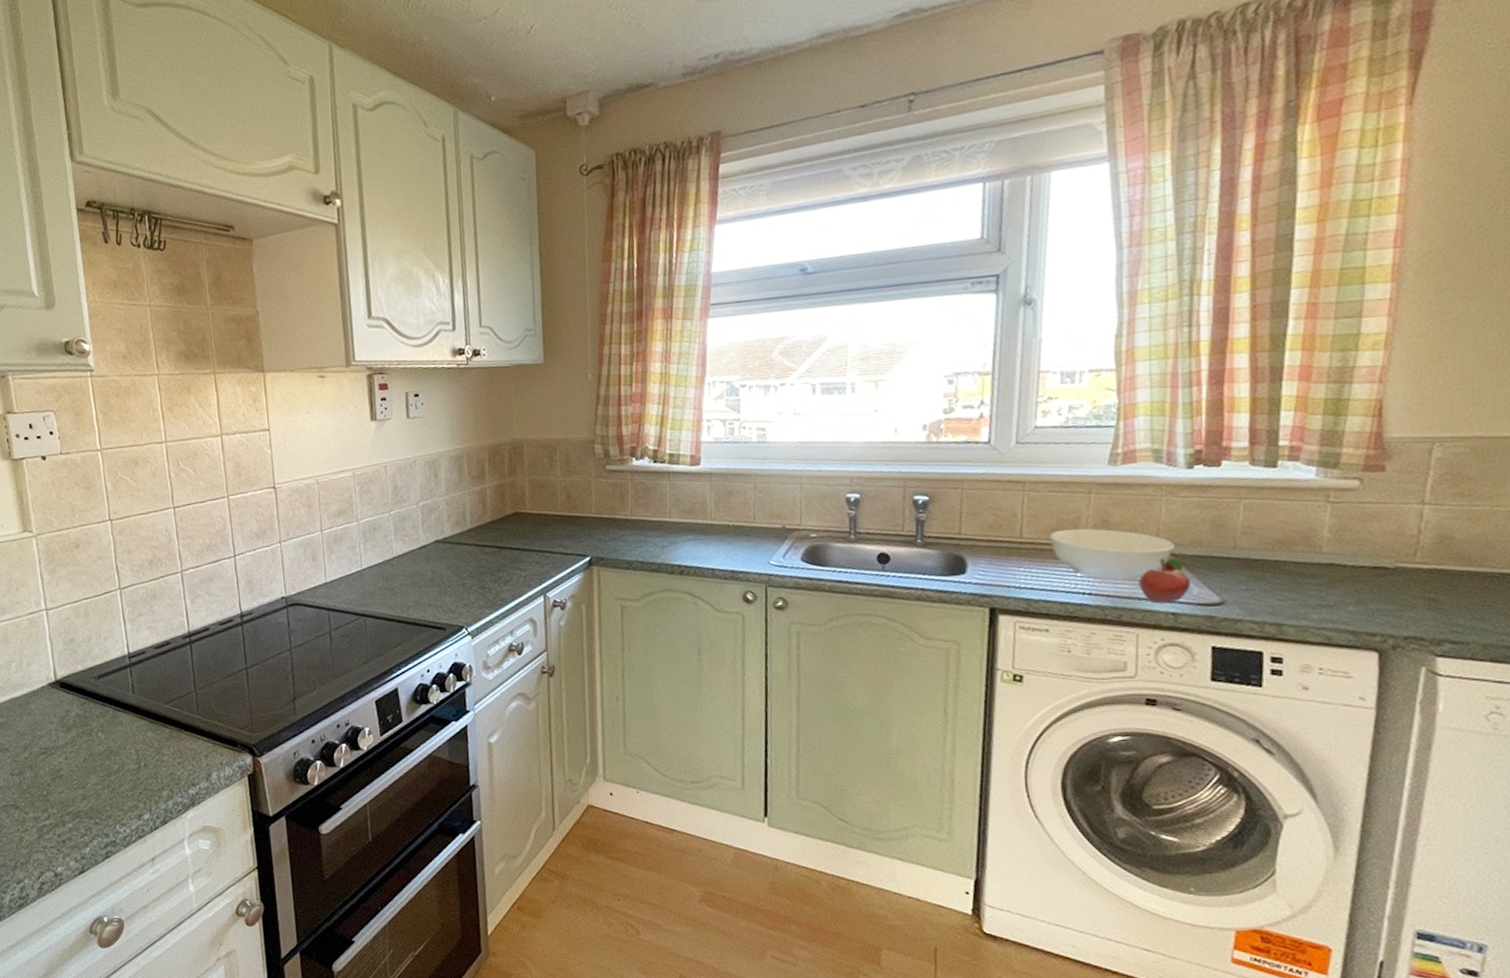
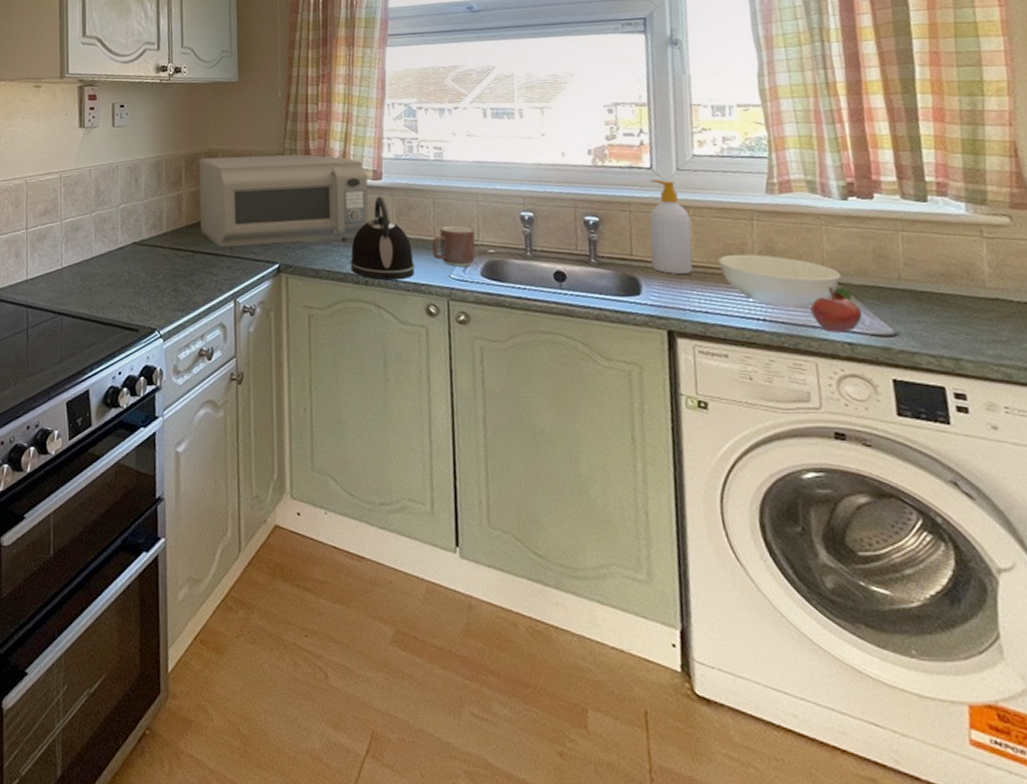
microwave: none [503,439,686,545] -> present [199,153,369,250]
kettle: none [664,482,733,569] -> present [349,196,415,280]
mug: none [751,510,798,553] -> present [432,225,476,267]
soap bottle: none [979,454,1025,552] -> present [649,179,693,274]

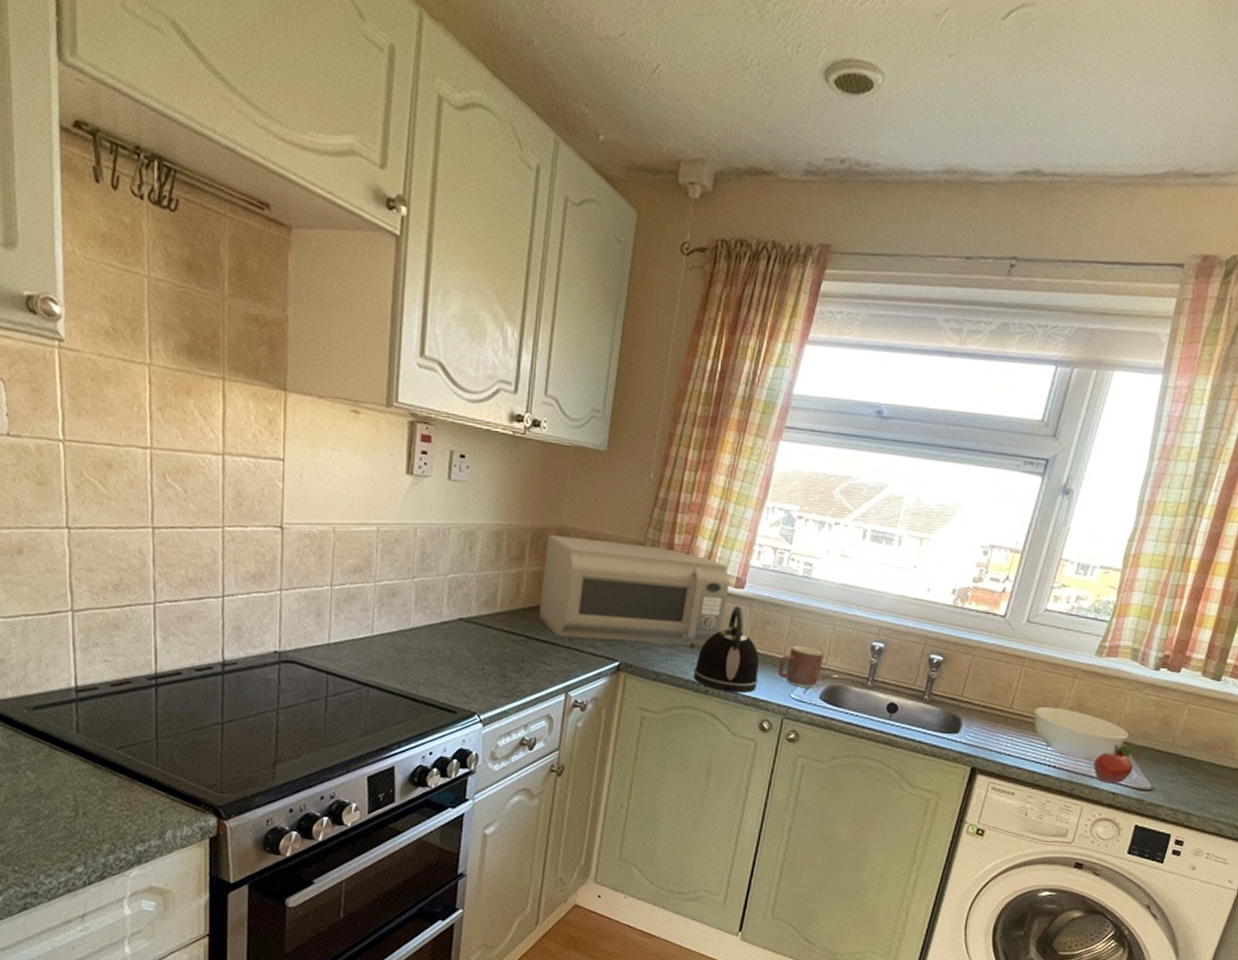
soap bottle: present [649,179,693,274] -> none [976,628,1024,719]

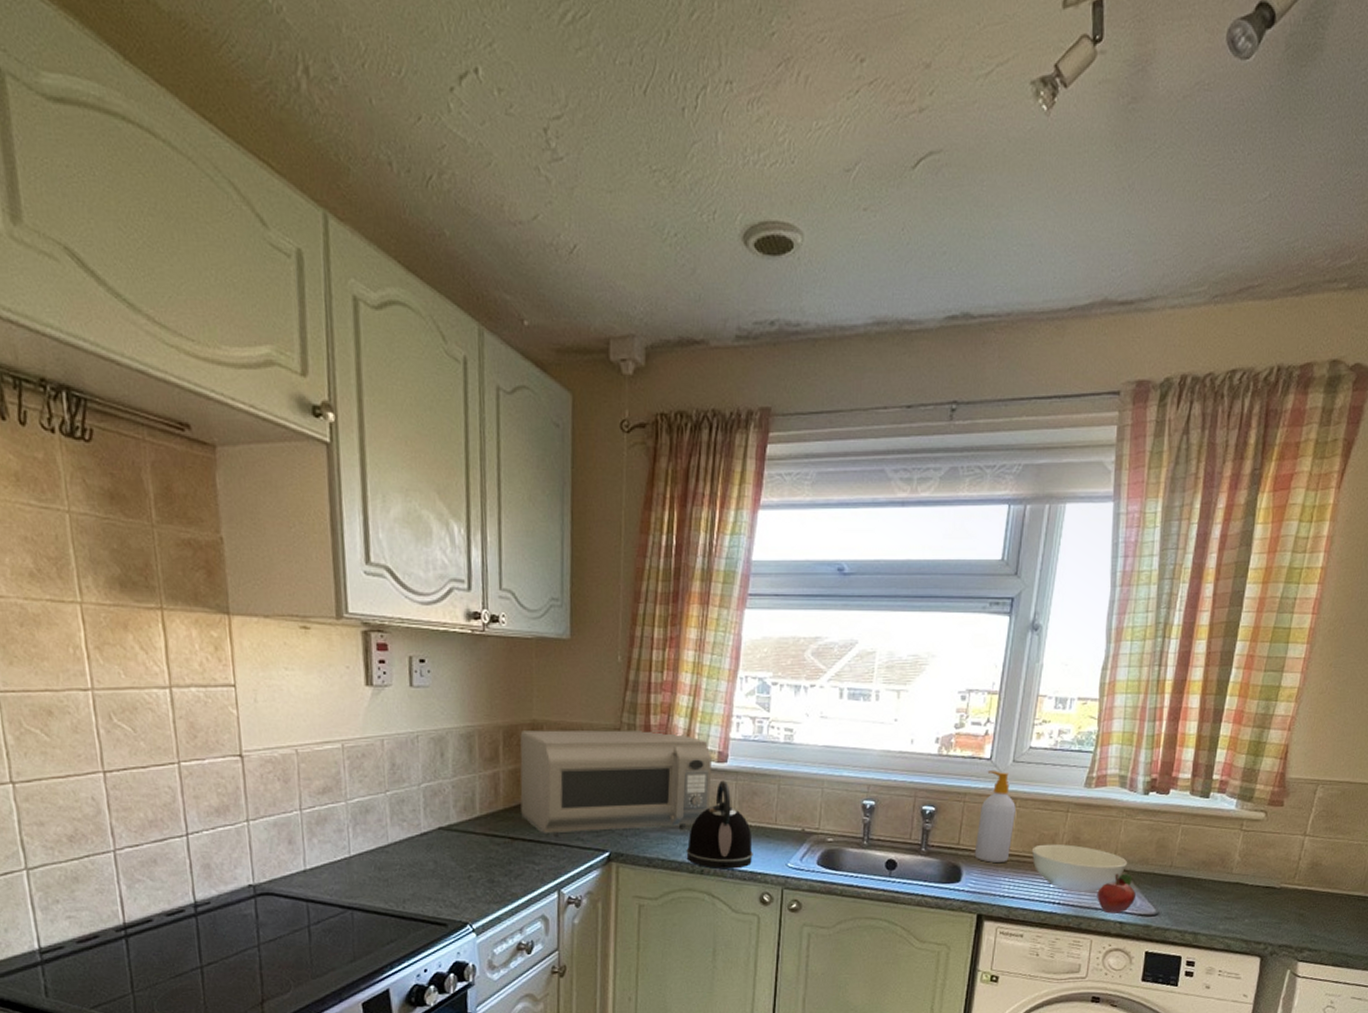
mug: present [777,645,824,688] -> none [771,812,816,855]
soap bottle: none [976,628,1024,719] -> present [974,771,1016,863]

